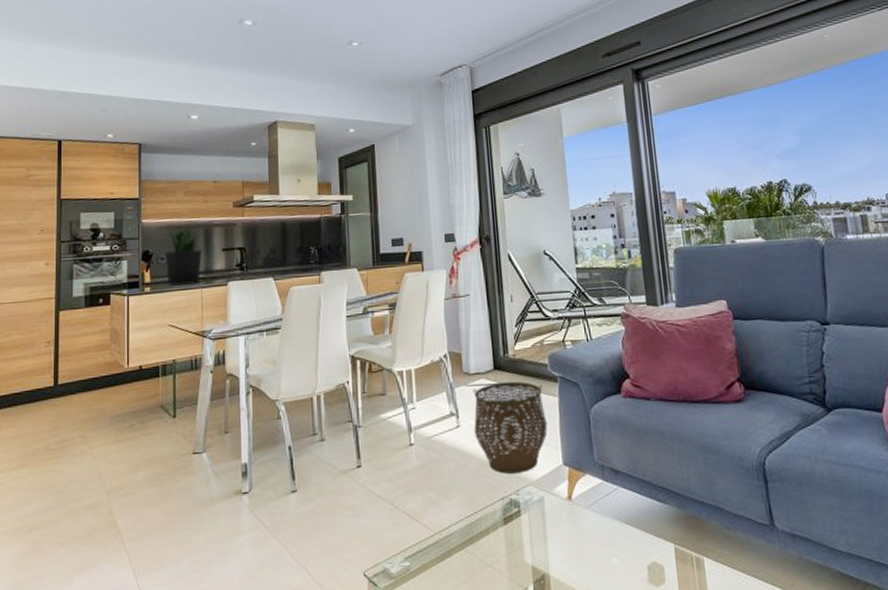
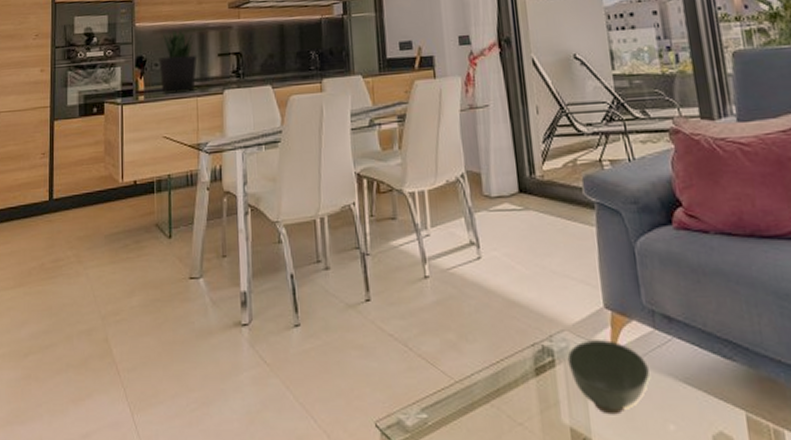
basket: present [473,381,548,474] -> none [495,206,585,316]
bowl: none [531,491,598,554] -> present [567,340,650,415]

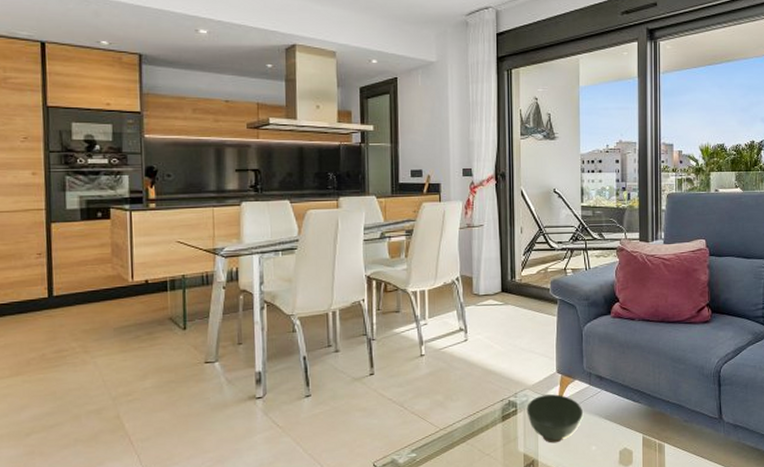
planter: present [159,28,197,94] -> none [171,143,214,203]

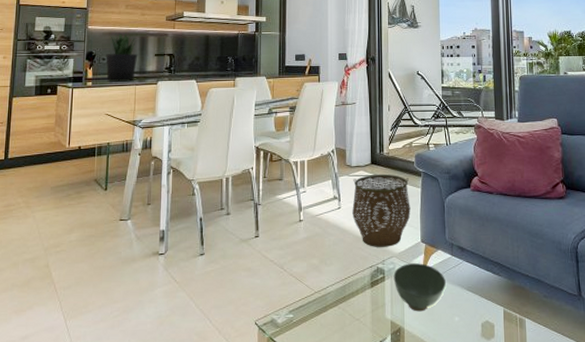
planter: none [171,143,214,203] -> present [106,32,138,82]
basket: none [480,302,546,380] -> present [352,174,411,247]

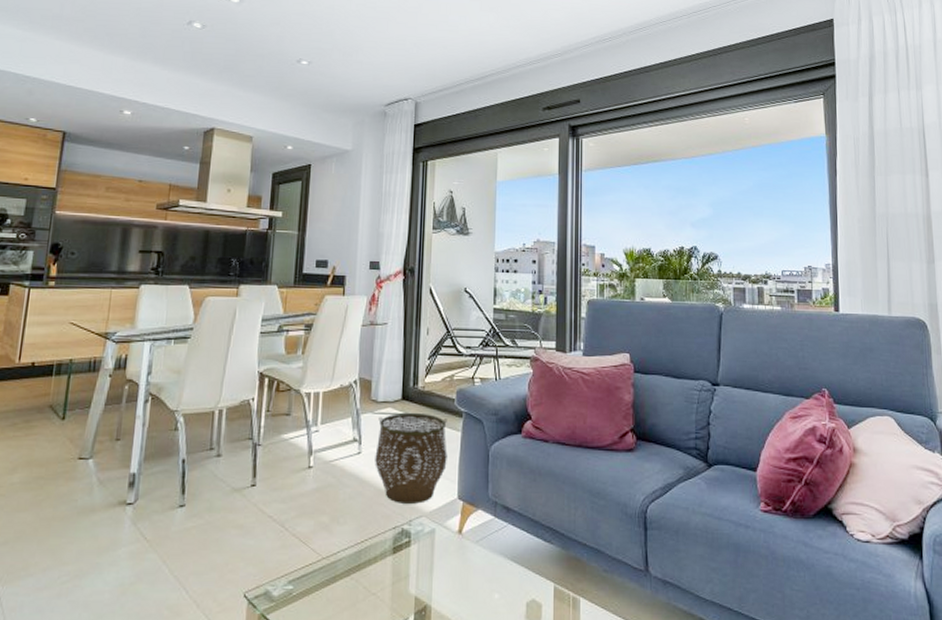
planter: present [106,32,138,82] -> none [75,221,118,283]
bowl: present [393,263,446,312] -> none [421,525,485,586]

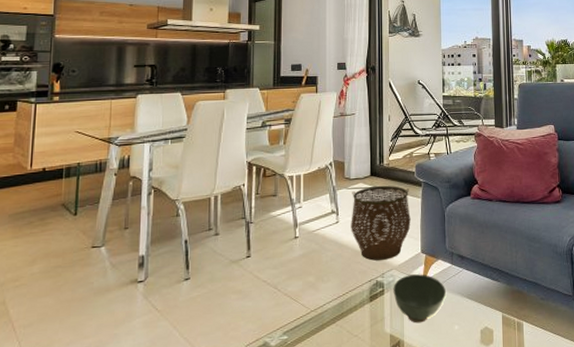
bowl: none [421,525,485,586] -> present [393,274,446,323]

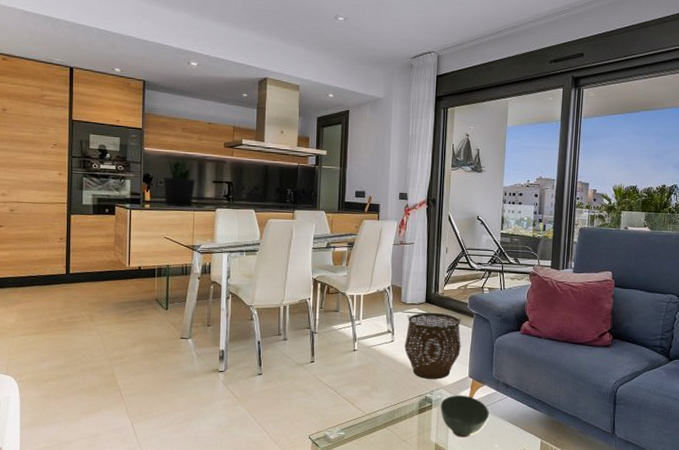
planter: none [76,42,115,96] -> present [163,156,196,207]

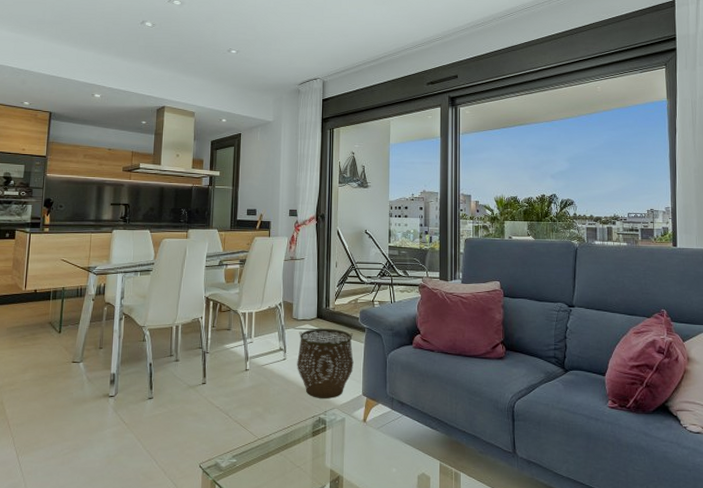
planter: present [163,156,196,207] -> none [63,181,95,229]
bowl: present [440,395,489,438] -> none [334,415,385,462]

